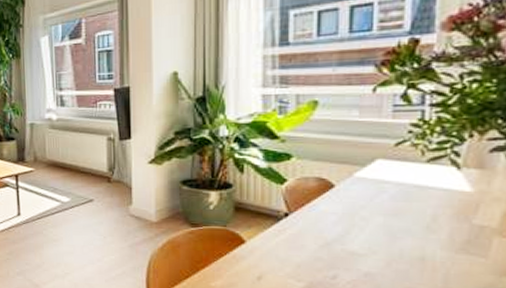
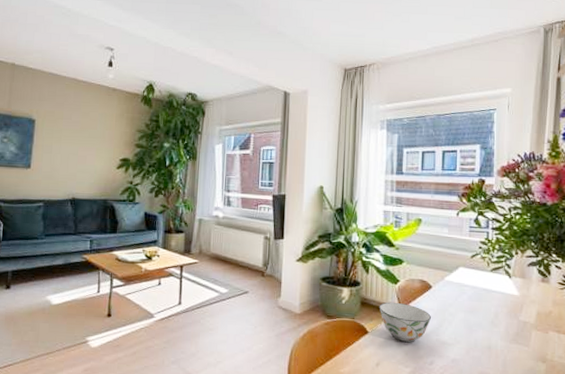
soup bowl: none [259,206,335,254] -> present [379,302,432,343]

